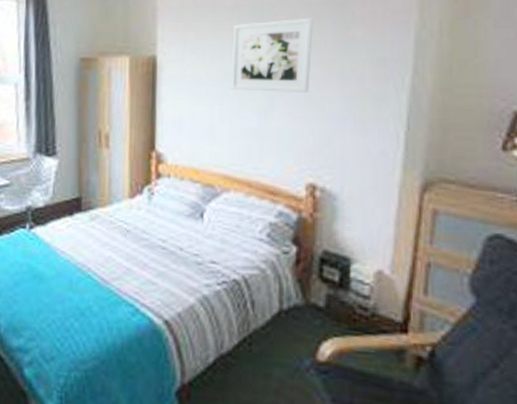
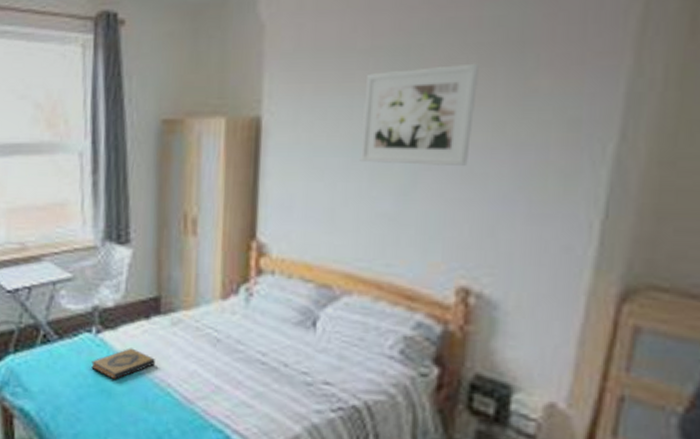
hardback book: none [26,240,78,267] -> present [91,348,155,380]

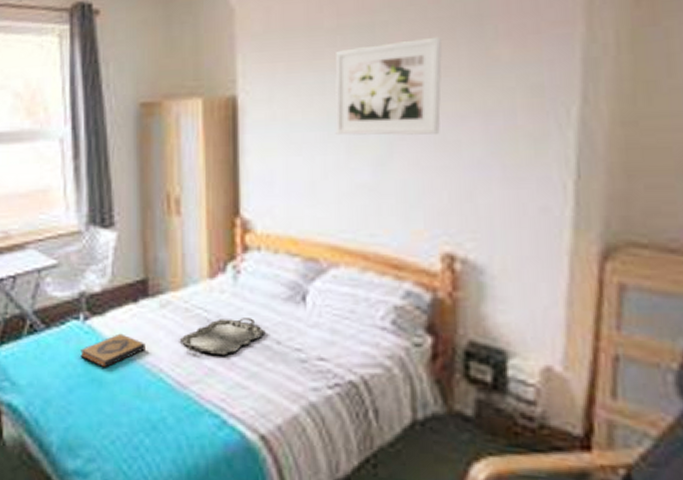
serving tray: none [188,339,274,375] -> present [179,318,266,356]

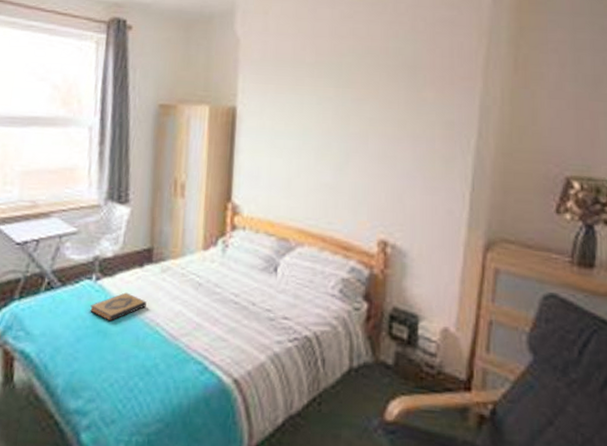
serving tray: present [179,318,266,356] -> none [175,283,244,314]
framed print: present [335,36,442,136] -> none [308,78,387,150]

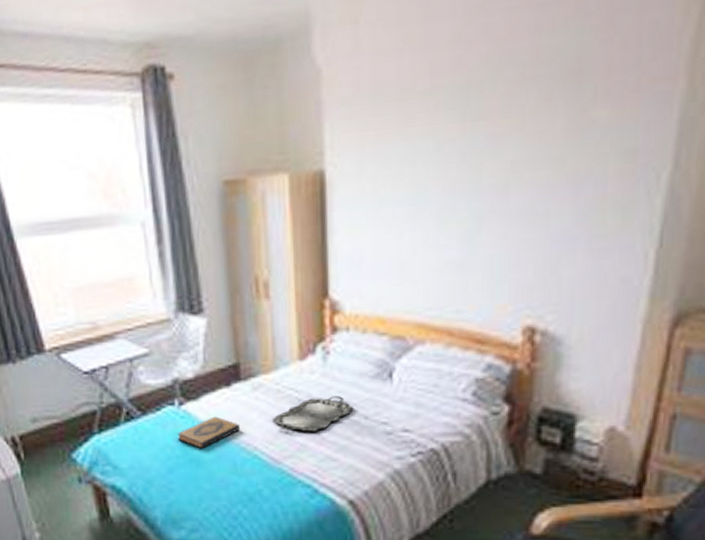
serving tray: none [175,283,244,314] -> present [272,396,354,432]

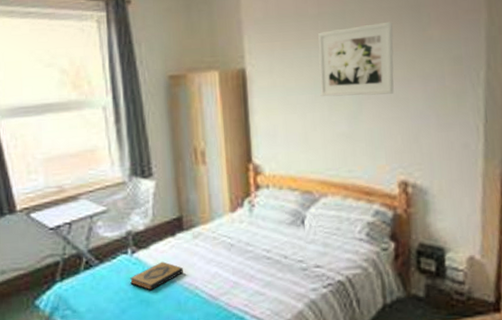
serving tray: present [272,396,354,432] -> none [209,240,276,272]
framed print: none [425,97,538,210] -> present [318,21,394,97]

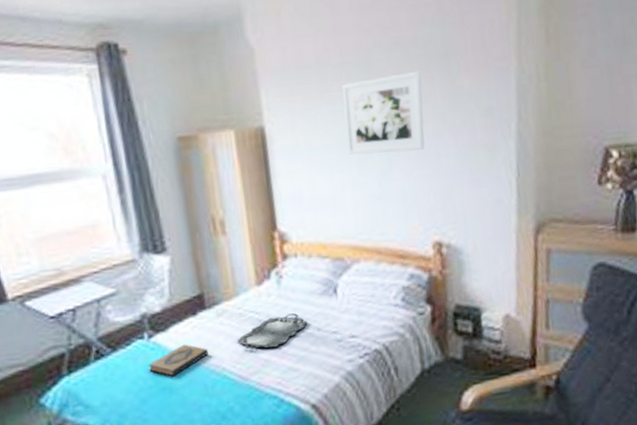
serving tray: none [209,240,276,272] -> present [237,313,308,349]

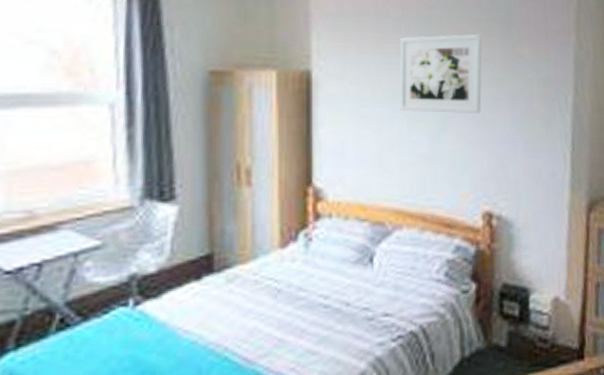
hardback book: present [149,344,208,377] -> none [128,315,209,357]
serving tray: present [237,313,308,349] -> none [247,283,336,325]

